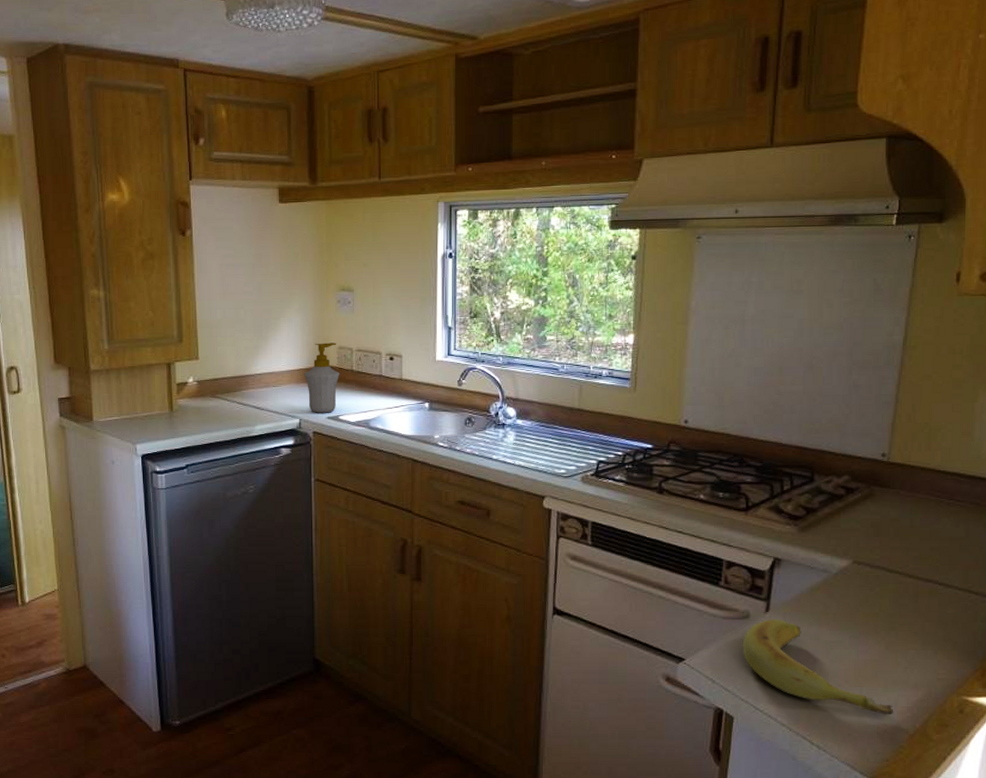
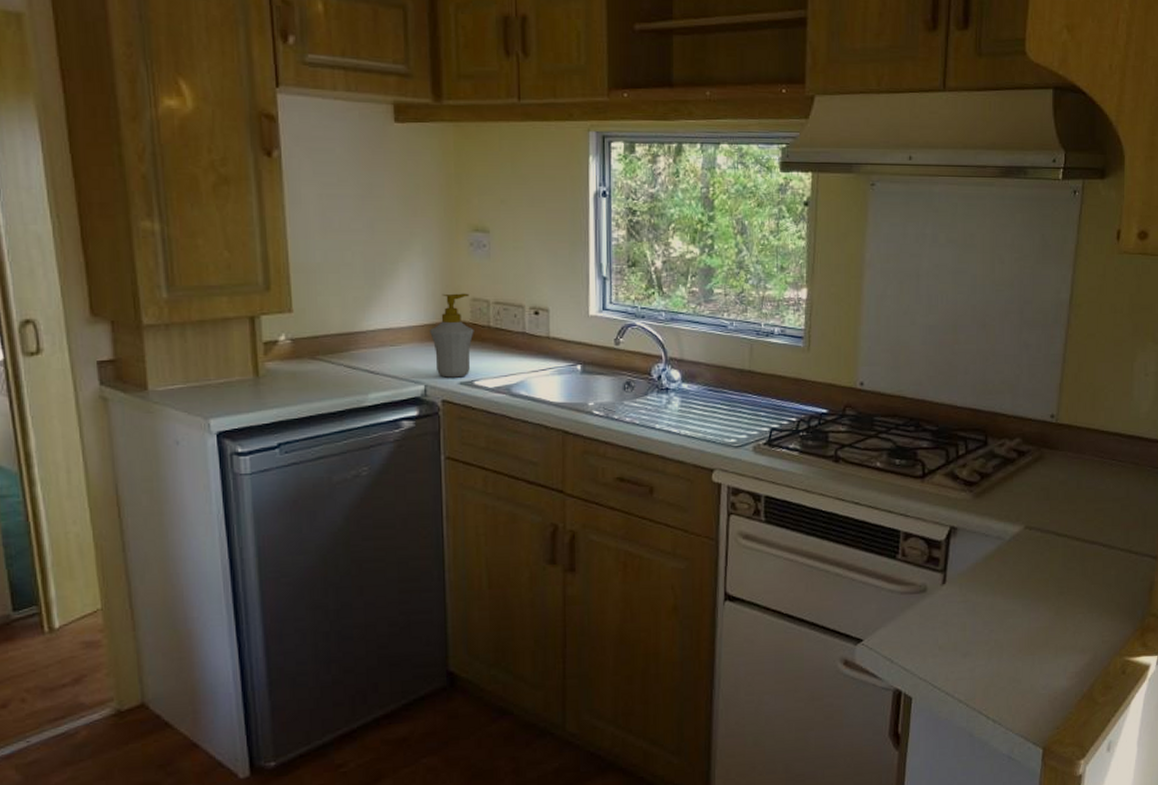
banana: present [742,619,894,714] -> none [920,591,1064,681]

